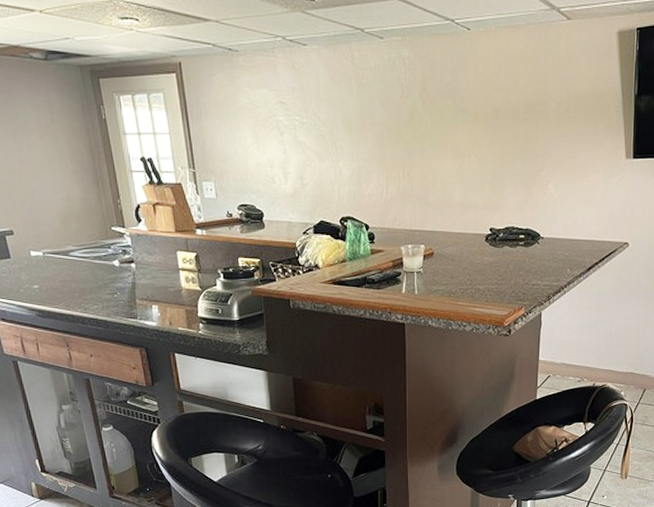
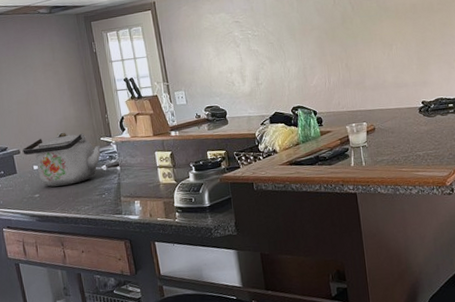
kettle: none [16,215,112,278] -> present [23,132,101,187]

